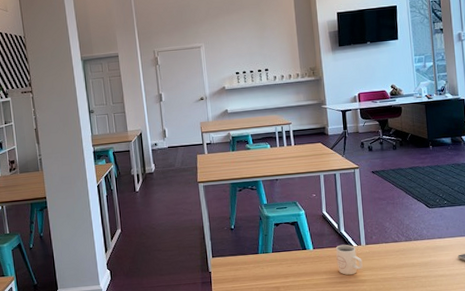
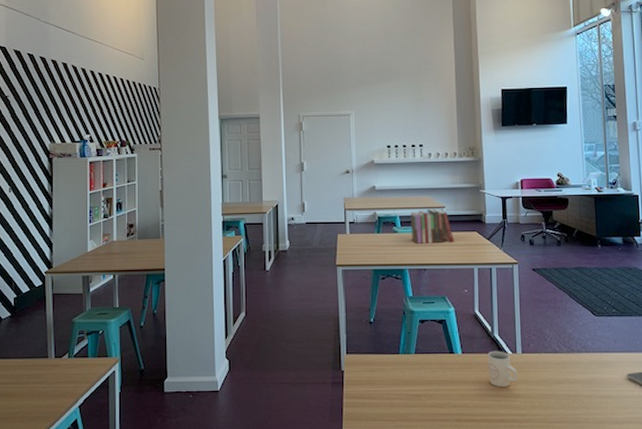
books: none [261,125,302,159] -> present [411,208,454,245]

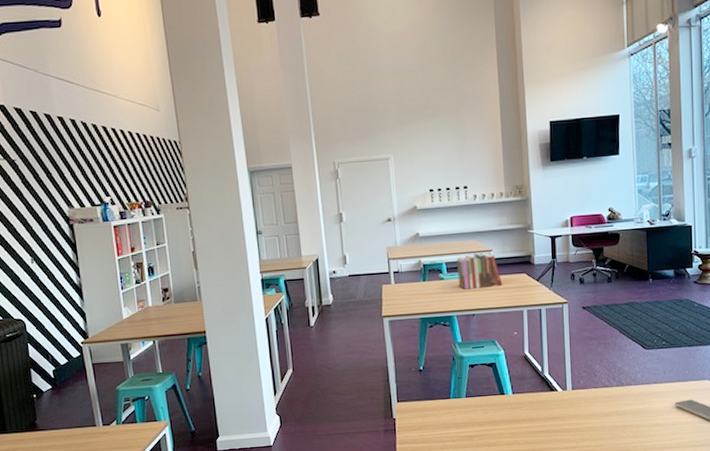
mug: present [487,350,518,388] -> none [538,389,568,424]

